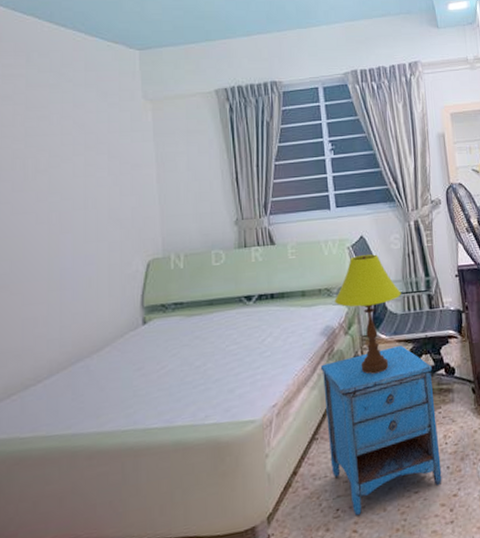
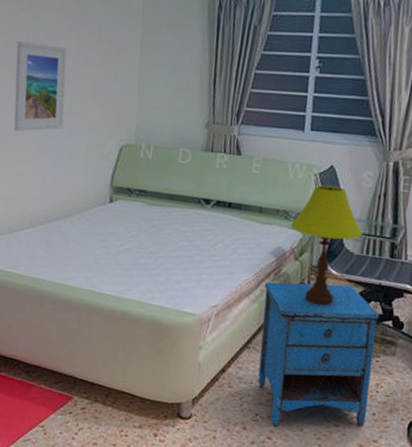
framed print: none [13,172,78,272] -> present [14,41,67,132]

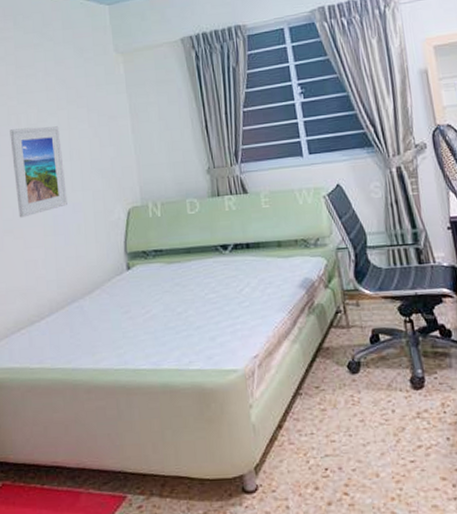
nightstand: present [258,282,379,427] -> none [300,303,442,478]
table lamp: present [291,185,363,306] -> none [312,204,386,331]

